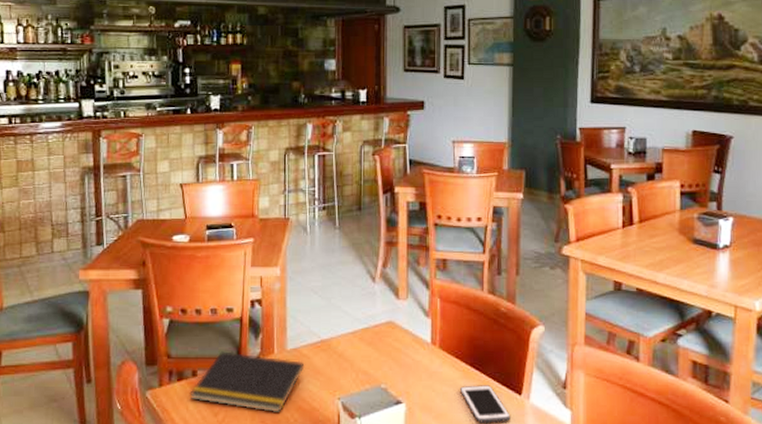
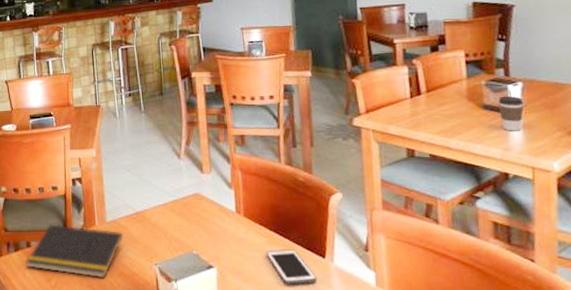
coffee cup: none [709,230,733,268] -> present [498,96,524,131]

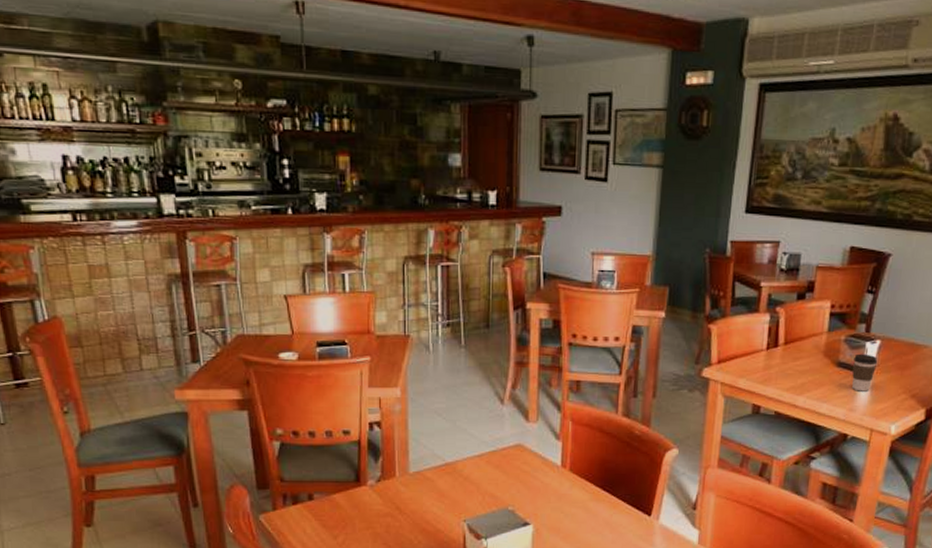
notepad: present [25,224,124,279] -> none [306,475,429,536]
cell phone: present [267,249,317,285] -> none [589,507,639,543]

